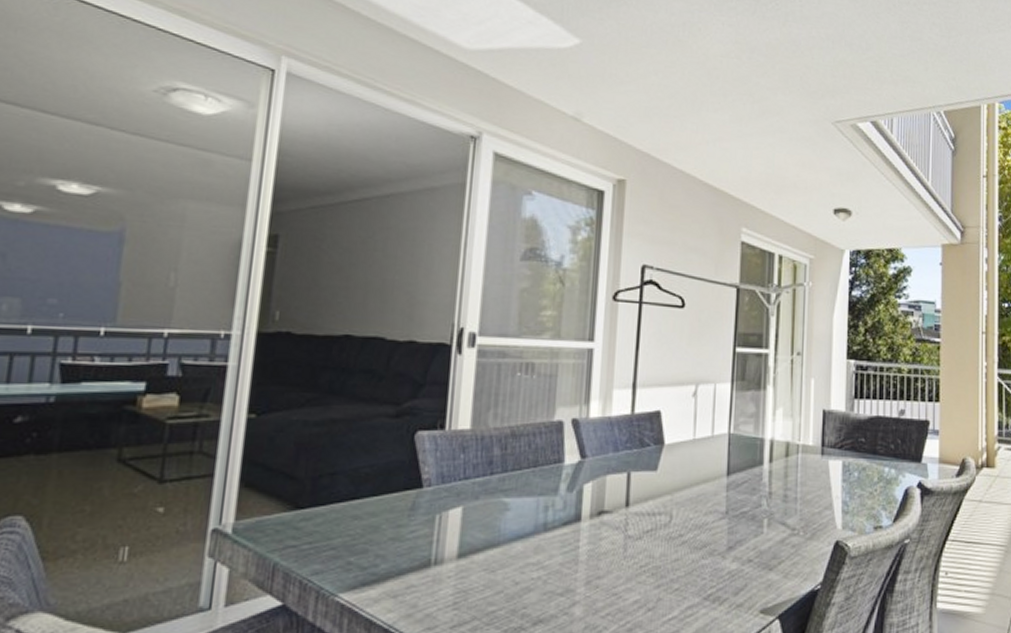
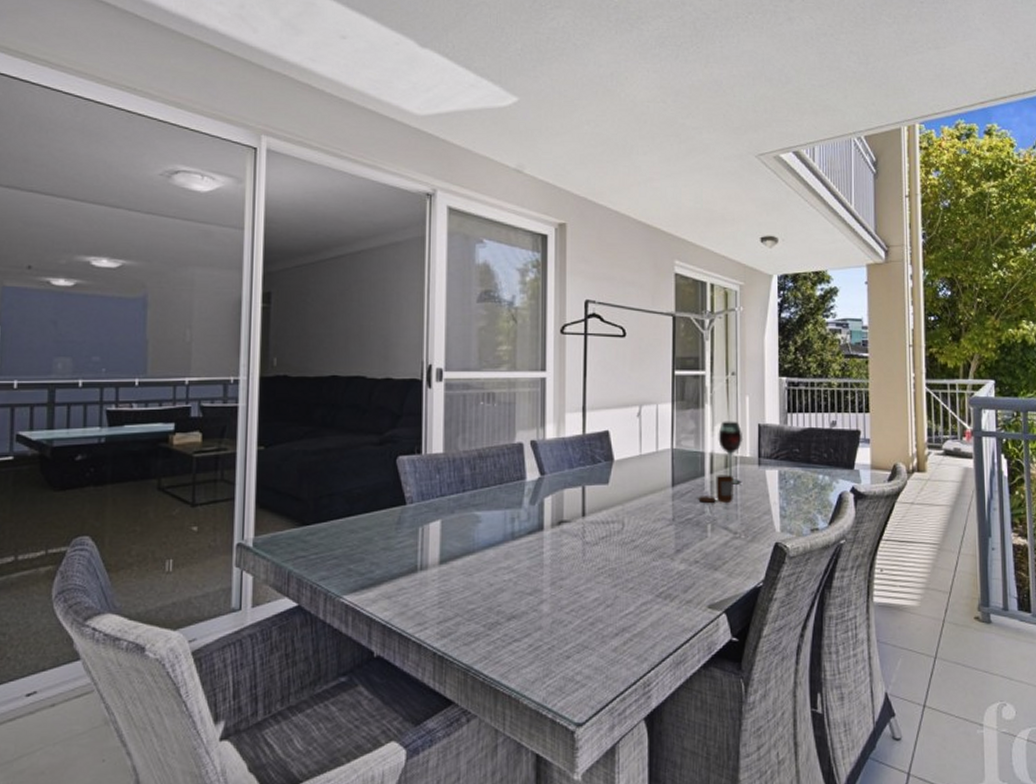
candle: none [755,464,794,495] -> present [698,475,733,503]
wineglass: none [779,405,807,475] -> present [718,421,744,484]

